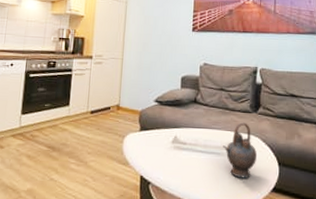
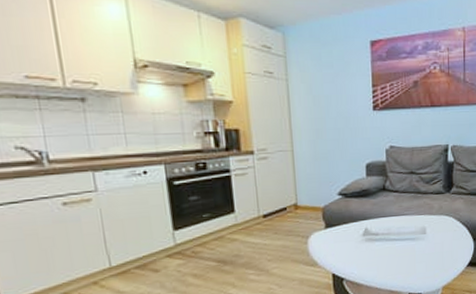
teapot: present [223,122,257,179] -> none [417,204,452,259]

